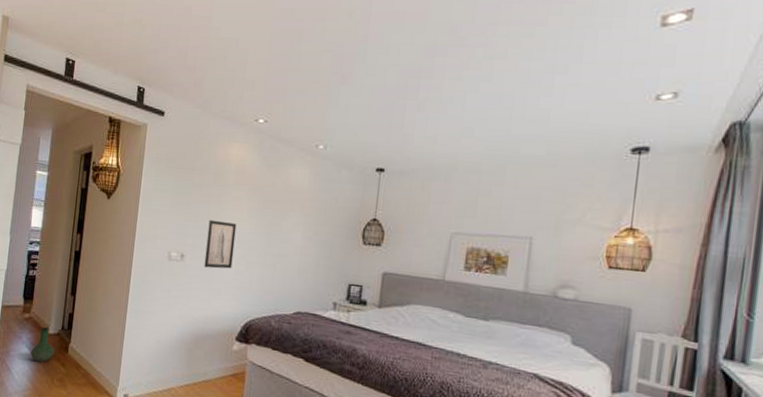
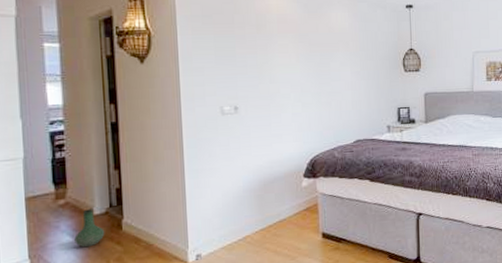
wall art: present [204,219,237,269] -> none [258,69,289,116]

